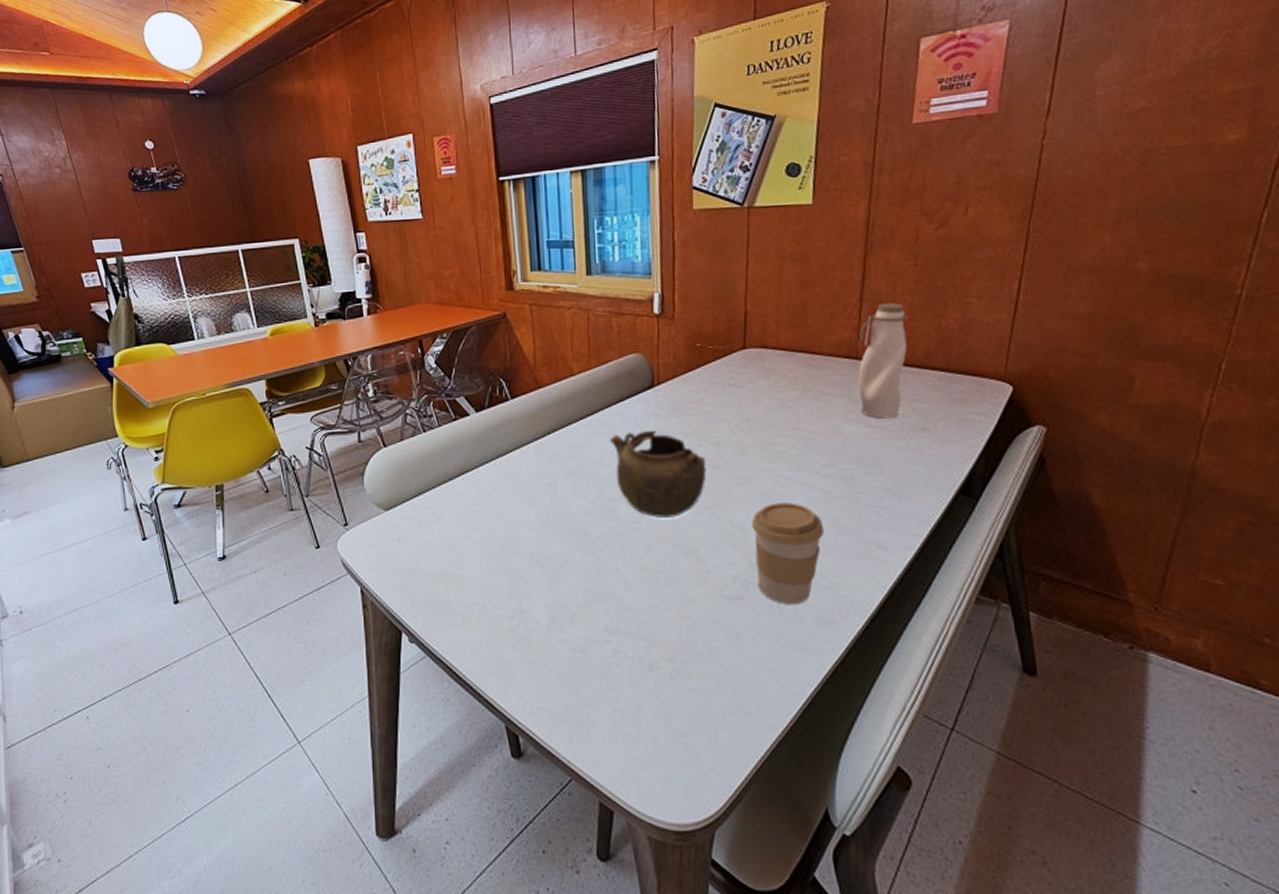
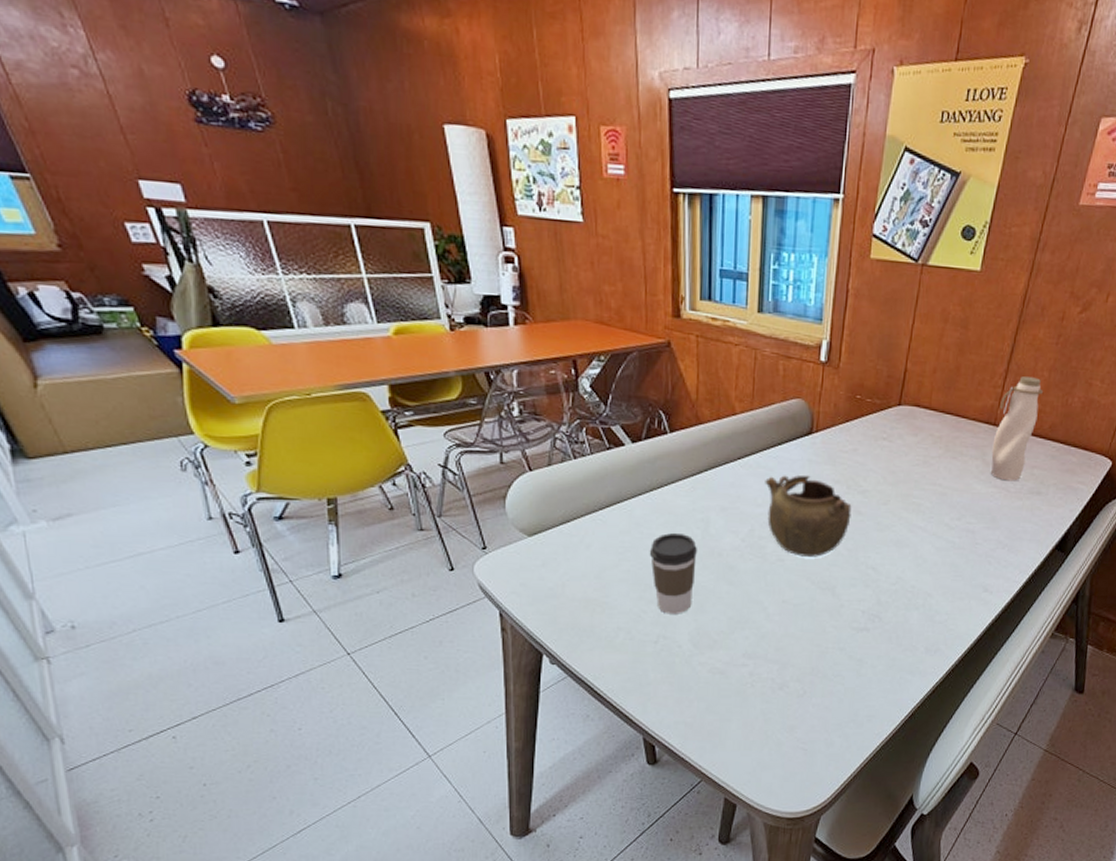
coffee cup: none [499,500,547,586] -> present [649,533,697,614]
coffee cup: present [751,502,825,604] -> none [882,549,945,636]

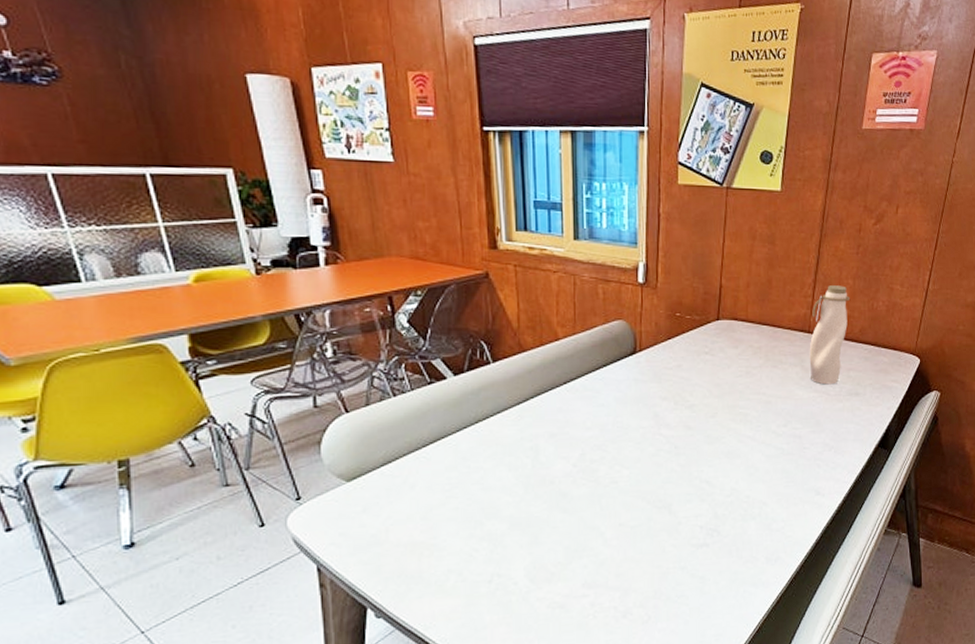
coffee cup: present [649,533,697,614] -> none [477,464,528,550]
teapot: present [765,474,852,557] -> none [592,394,681,477]

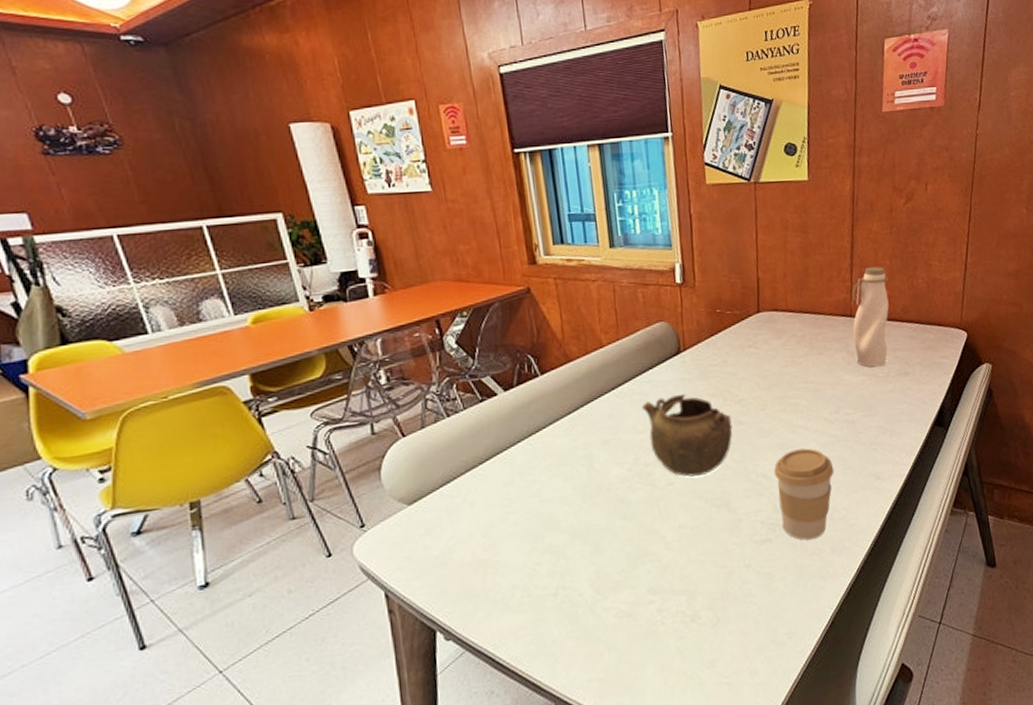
teapot: none [592,394,681,477] -> present [642,393,733,477]
coffee cup: none [718,458,777,548] -> present [774,448,835,540]

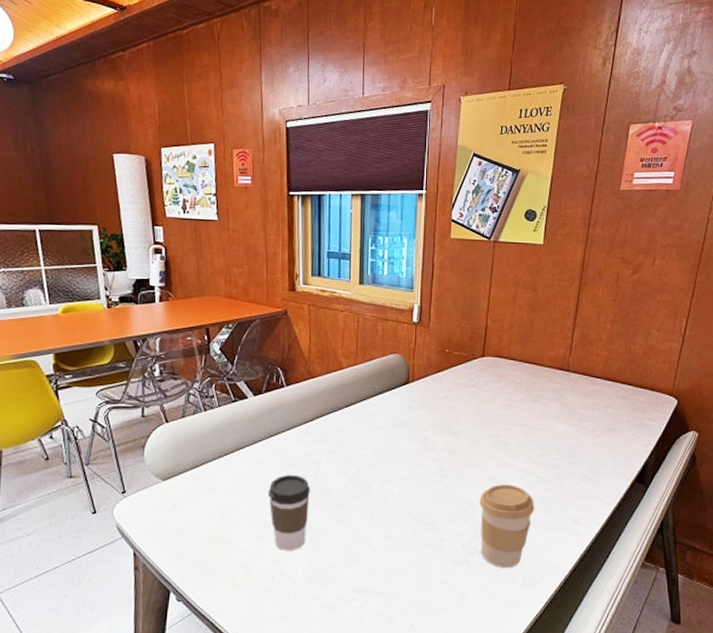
coffee cup: none [535,474,587,562] -> present [267,475,310,551]
teapot: present [642,393,733,477] -> none [369,419,447,494]
water bottle: present [852,267,889,368] -> none [568,329,608,420]

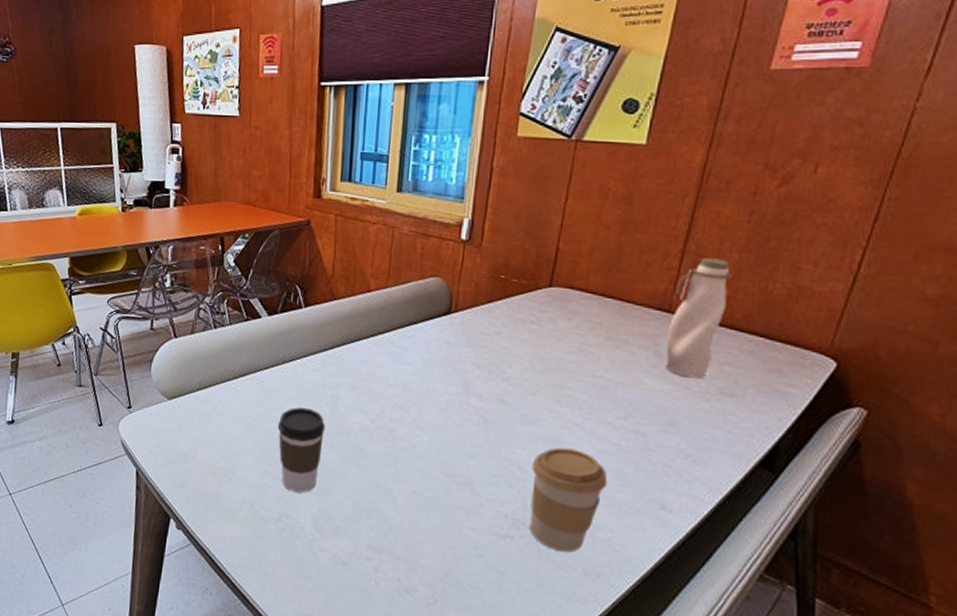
water bottle: none [568,329,608,420] -> present [666,258,734,379]

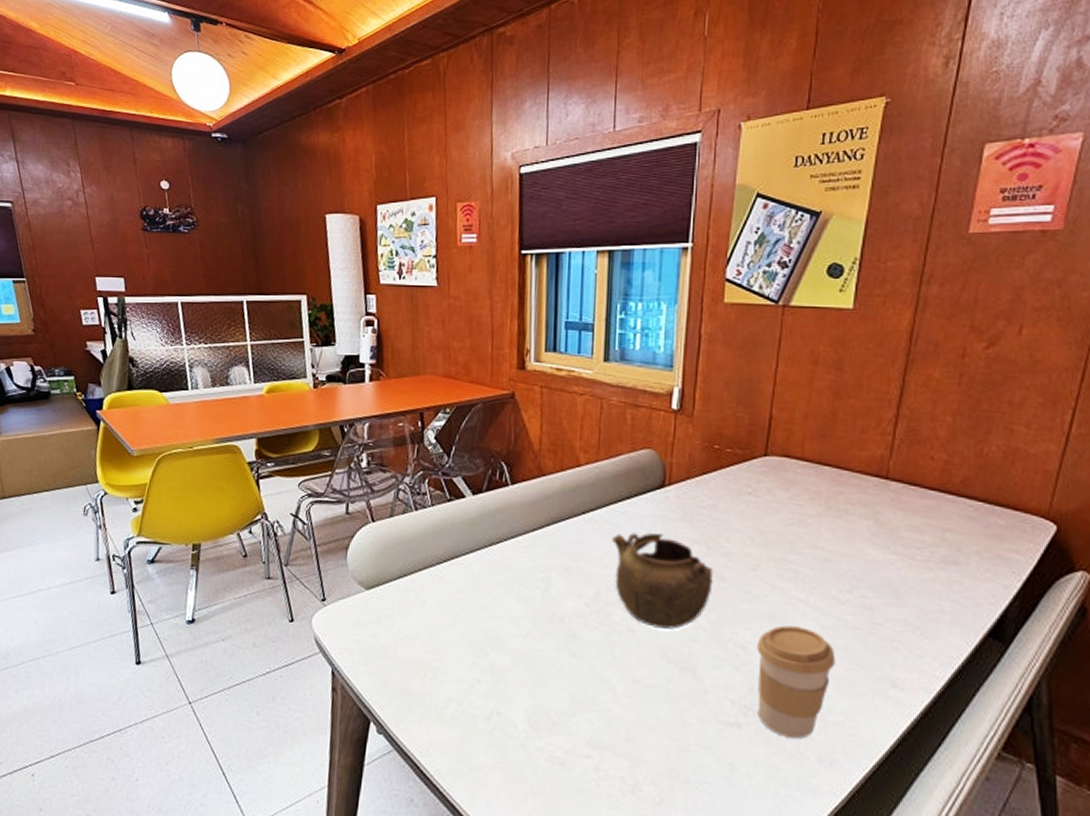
coffee cup: present [277,407,325,493] -> none [485,593,537,687]
teapot: none [398,355,494,447] -> present [612,532,713,630]
water bottle: present [666,258,734,379] -> none [886,422,949,547]

